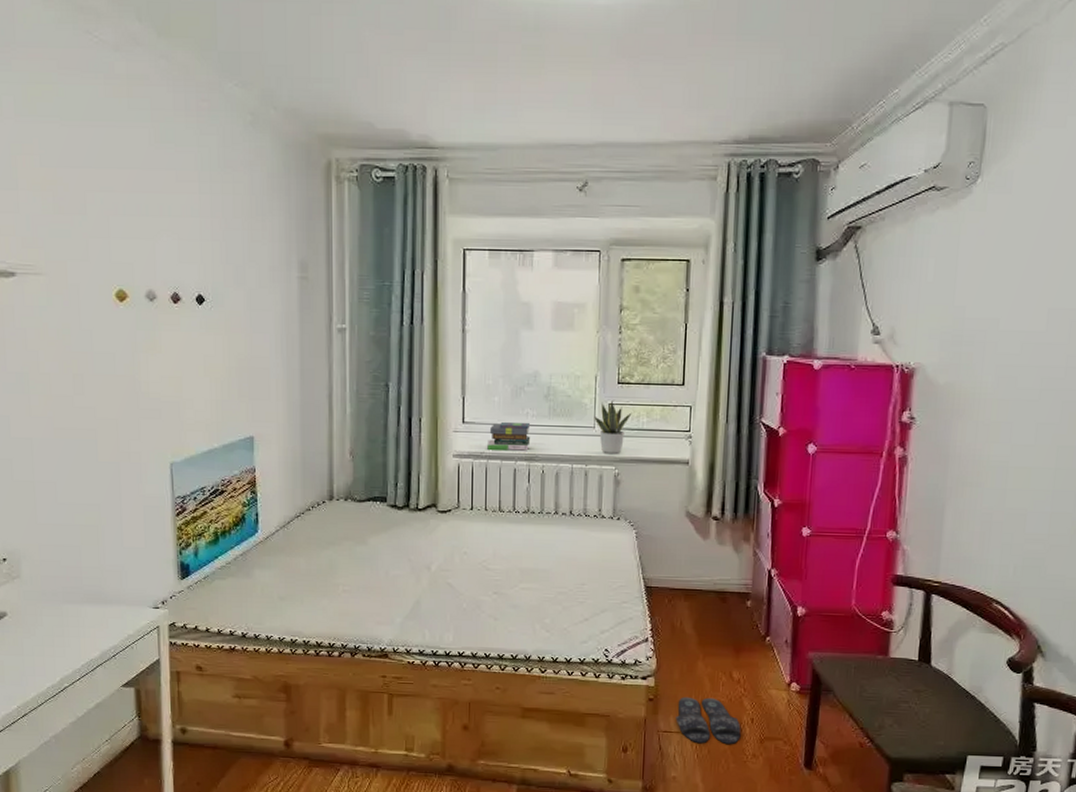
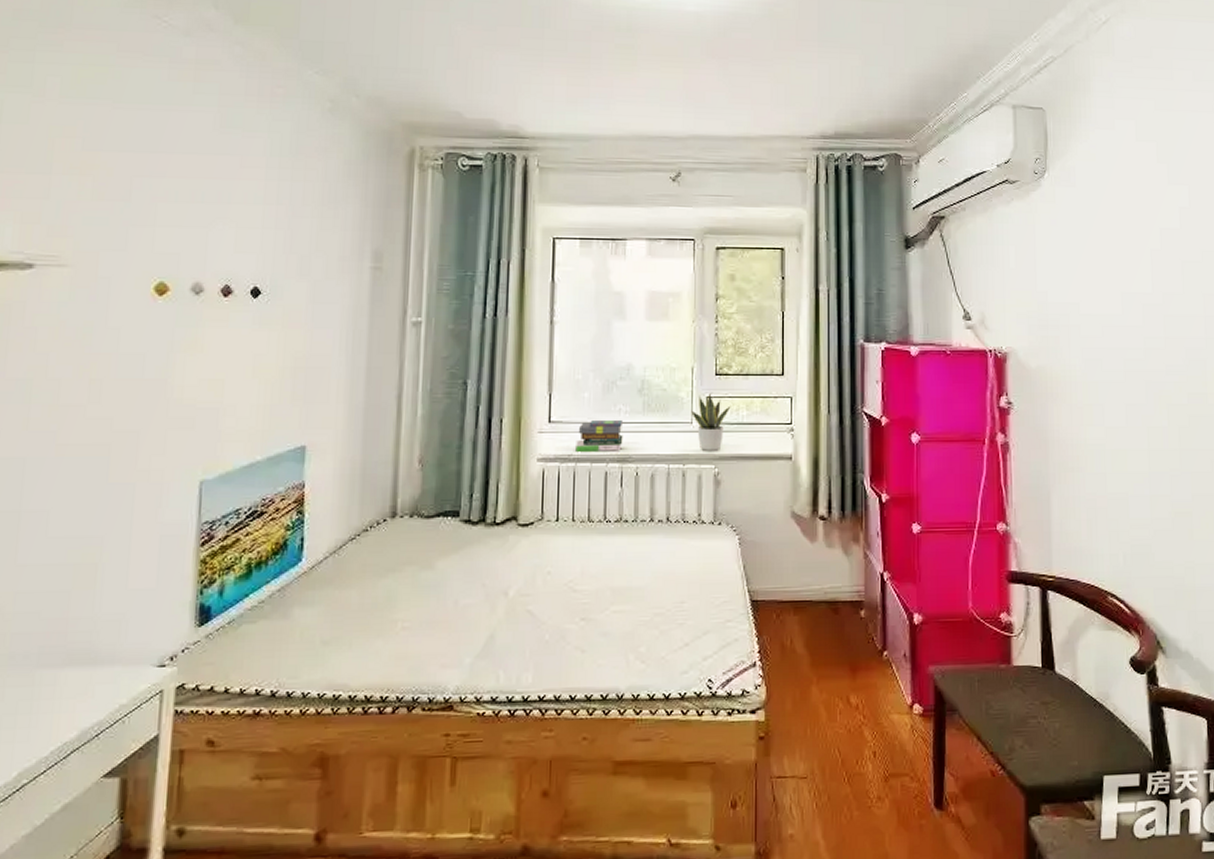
slippers: present [676,696,741,745] -> none [790,729,863,789]

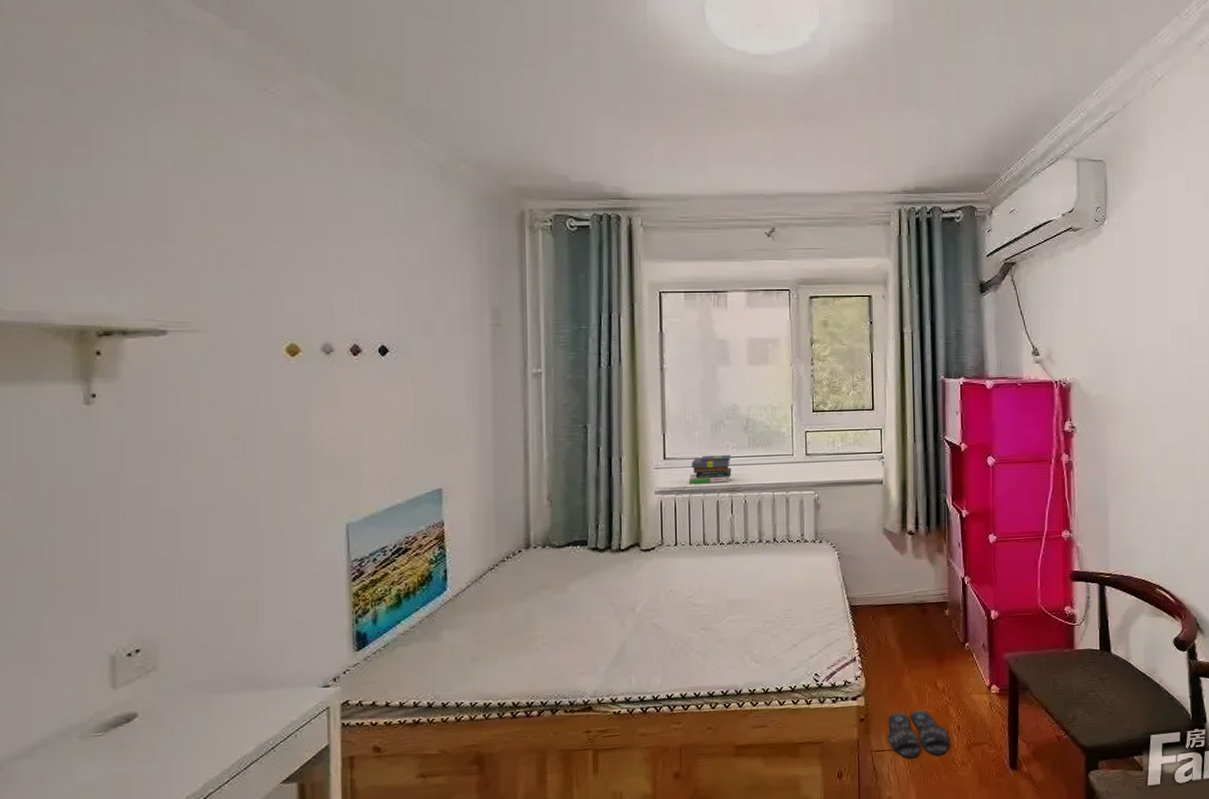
potted plant: present [691,392,731,452] -> none [792,427,828,480]
slippers: none [790,729,863,789] -> present [887,710,949,759]

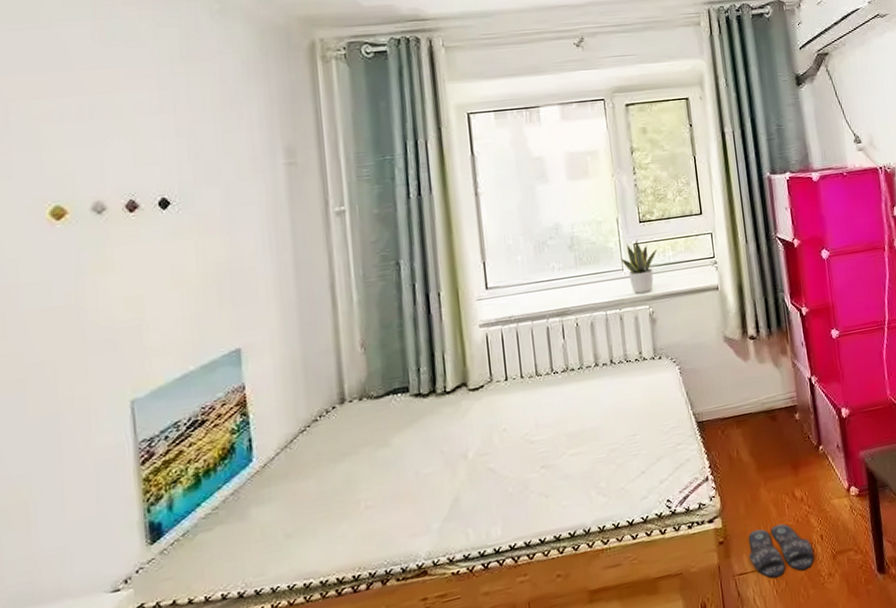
books: present [689,454,732,484] -> none [515,276,561,313]
potted plant: none [792,427,828,480] -> present [621,239,658,294]

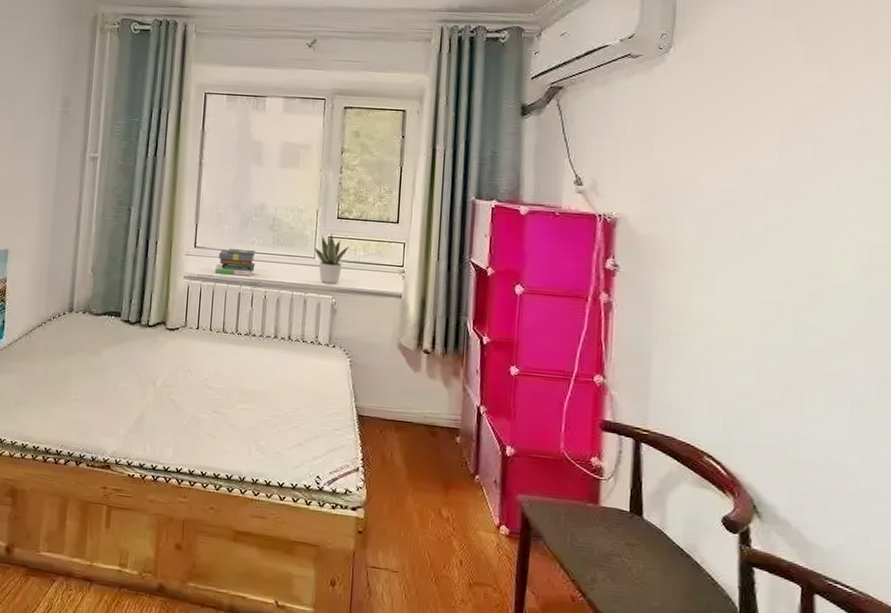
books: none [515,276,561,313] -> present [215,248,256,276]
slippers: present [748,523,814,578] -> none [384,531,450,588]

